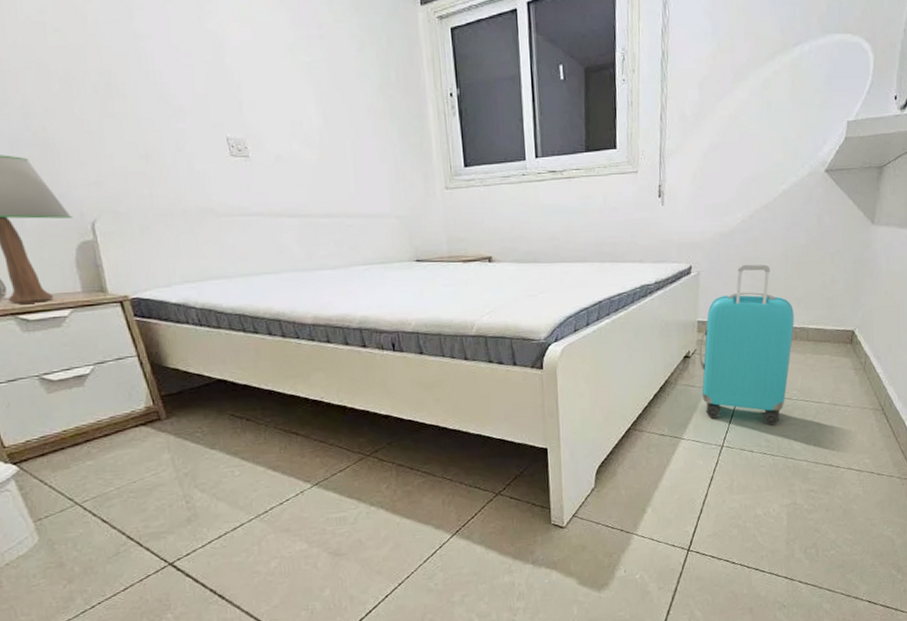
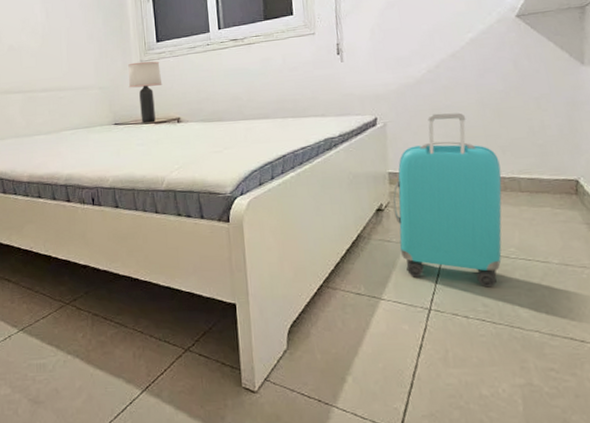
table lamp: none [431,189,472,261] -> present [128,61,163,124]

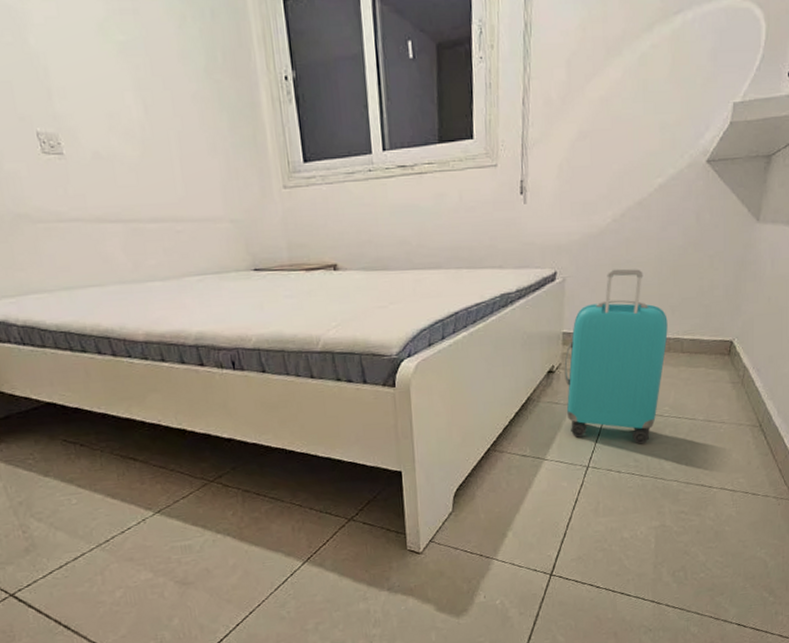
table lamp: present [128,61,163,124] -> none [267,187,314,270]

